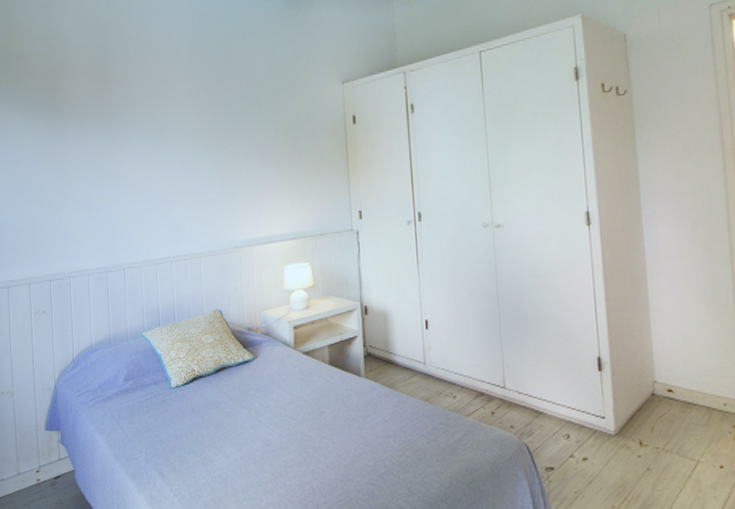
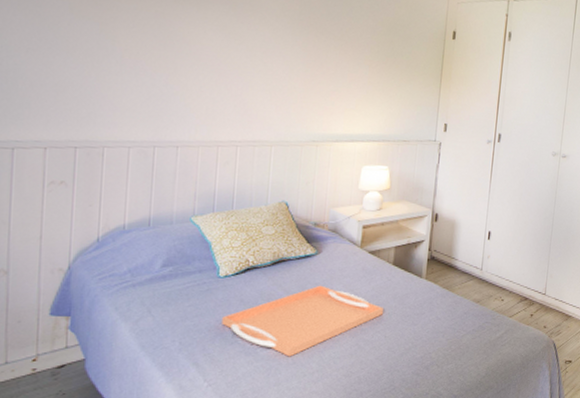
serving tray: none [178,390,328,466] -> present [222,285,384,357]

